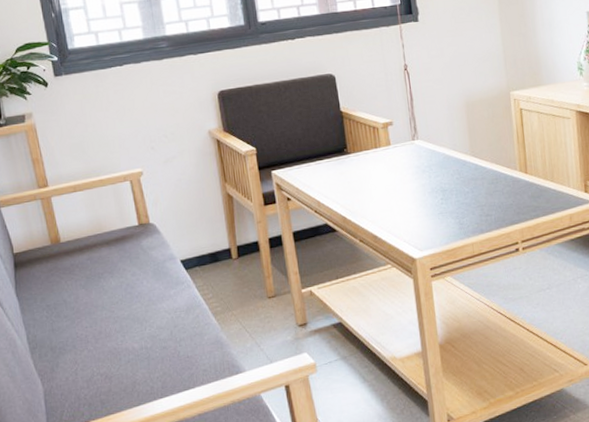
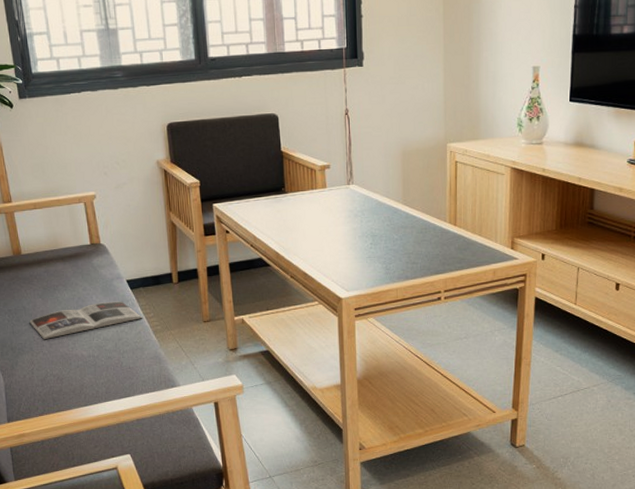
magazine: none [71,283,201,335] -> present [29,301,143,340]

